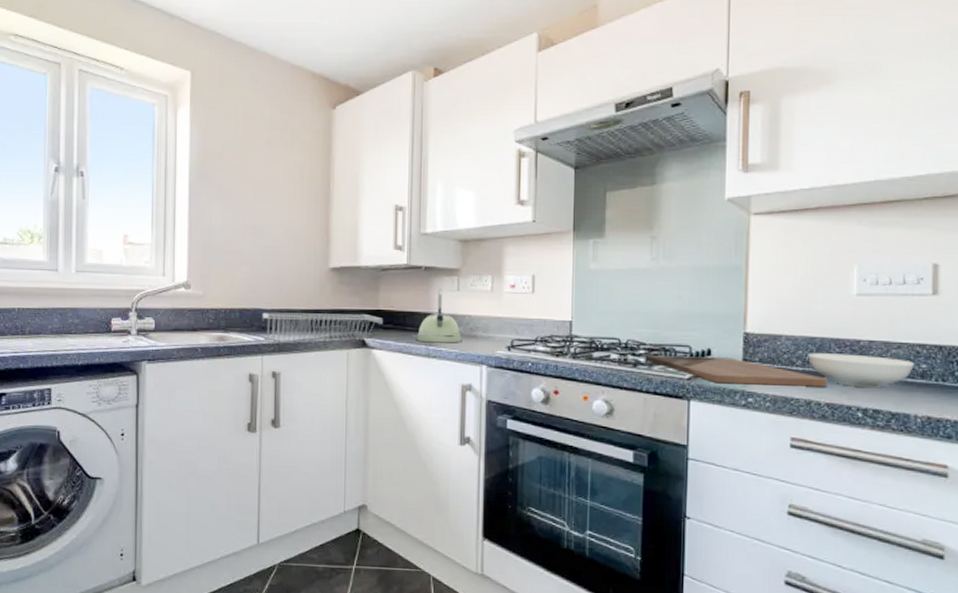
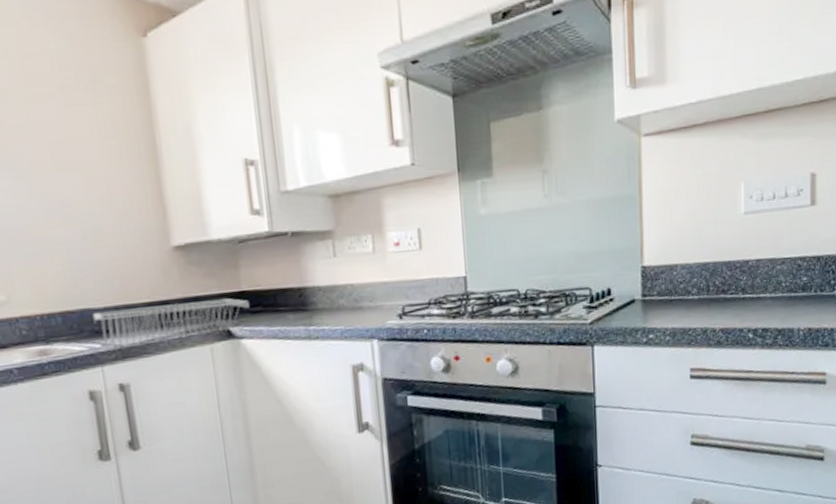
kettle: present [416,288,463,343] -> none [291,256,347,324]
cutting board: present [646,355,828,387] -> none [547,295,722,324]
bowl: present [807,353,916,389] -> none [701,274,798,309]

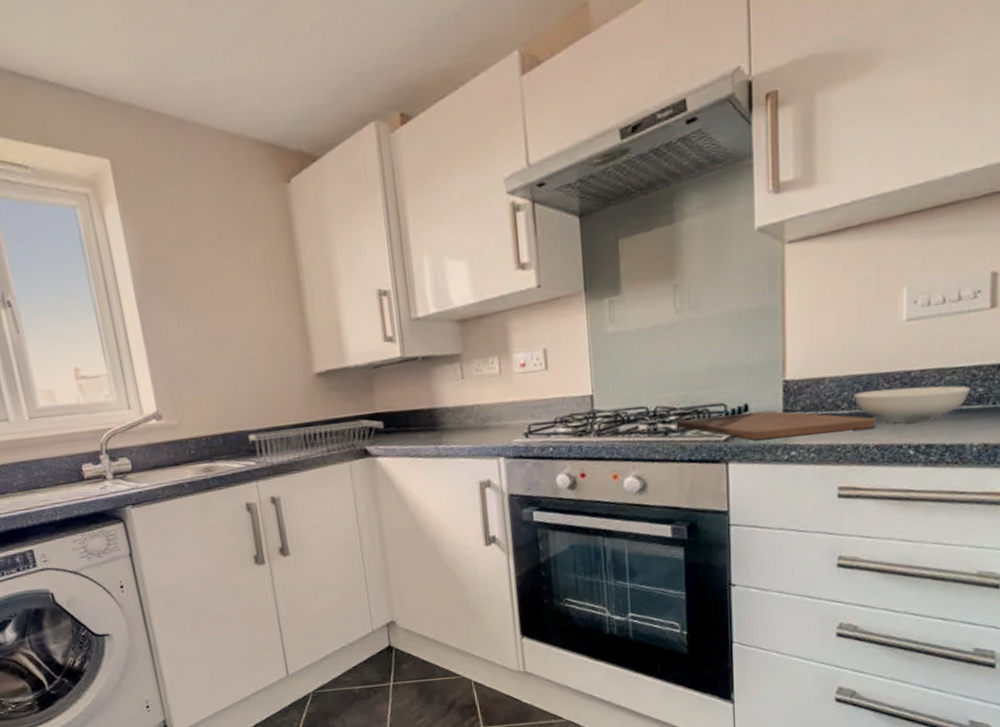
cutting board: none [547,295,722,324] -> present [677,410,877,441]
bowl: none [701,274,798,309] -> present [853,385,972,423]

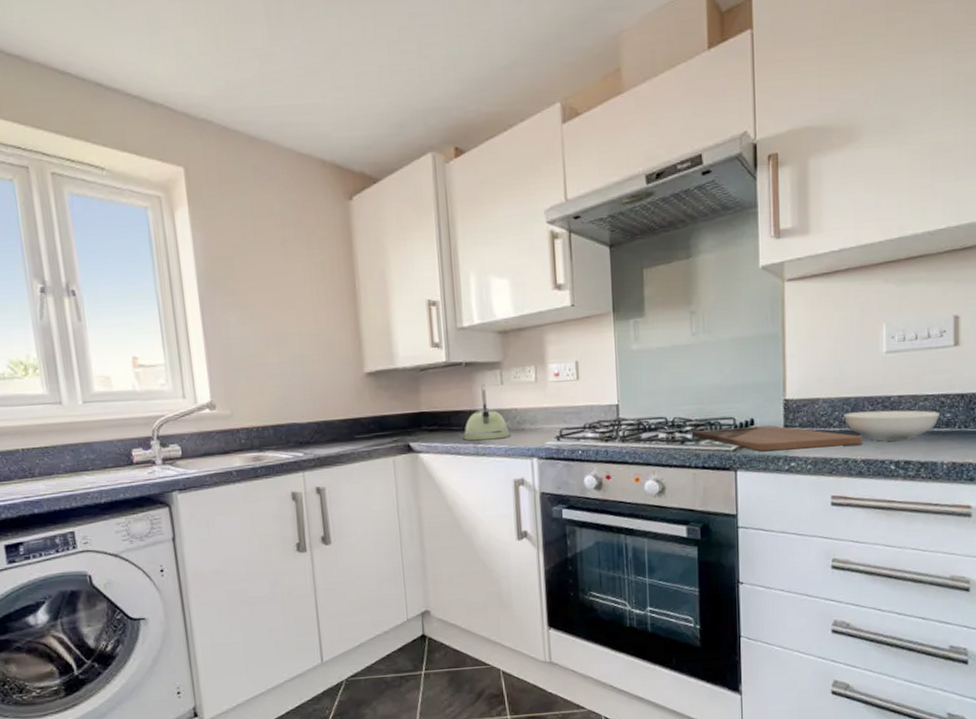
dish rack: present [248,419,384,465] -> none [298,417,427,456]
kettle: none [422,379,475,443] -> present [463,383,511,441]

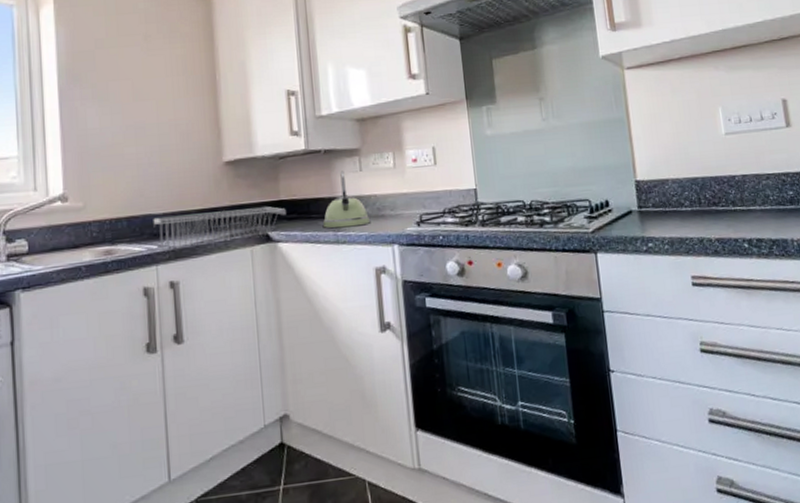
dish rack: none [298,417,427,456] -> present [153,206,286,249]
cutting board: present [693,425,863,452] -> none [550,206,715,233]
bowl: present [843,410,941,442] -> none [692,188,784,220]

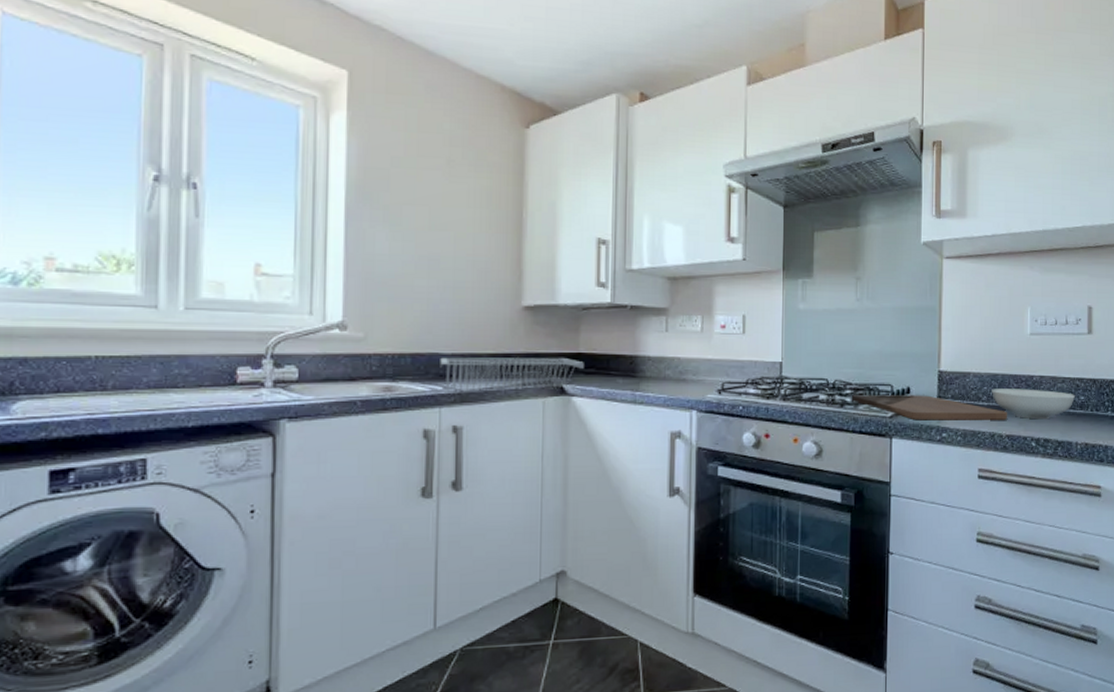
kettle: present [322,170,371,229] -> none [621,329,671,388]
cutting board: none [550,206,715,233] -> present [852,395,1008,421]
bowl: none [692,188,784,220] -> present [991,389,1076,420]

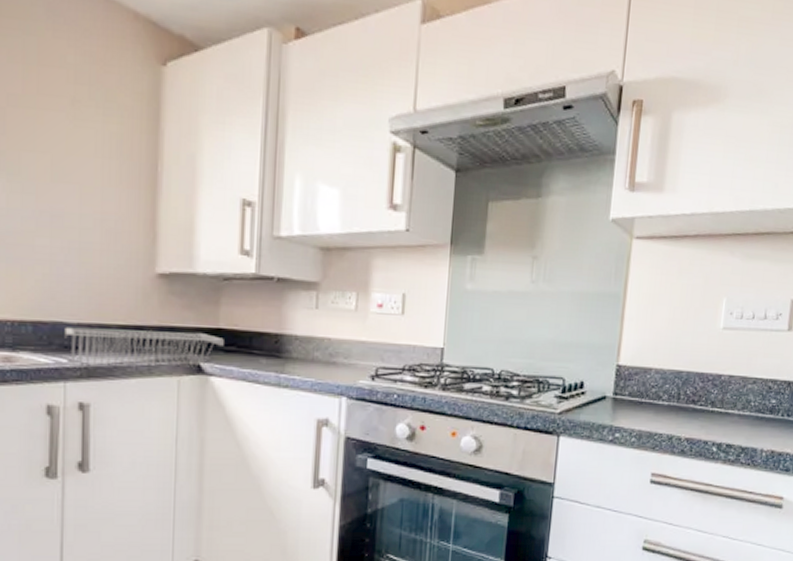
cutting board: present [852,395,1008,421] -> none [518,388,690,422]
bowl: present [991,389,1076,420] -> none [673,387,767,423]

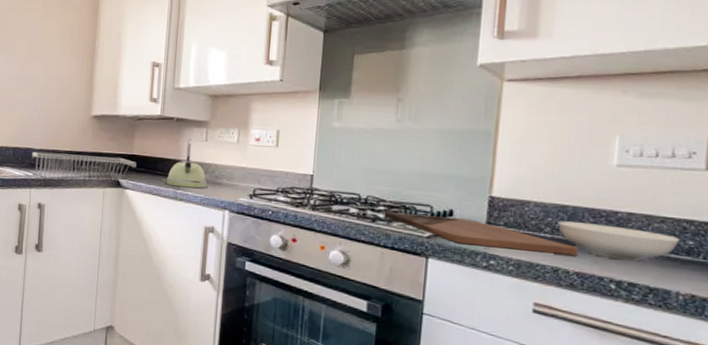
kettle: none [264,305,320,371] -> present [165,138,208,189]
cutting board: none [518,388,690,422] -> present [385,212,579,256]
bowl: none [673,387,767,423] -> present [556,220,681,262]

